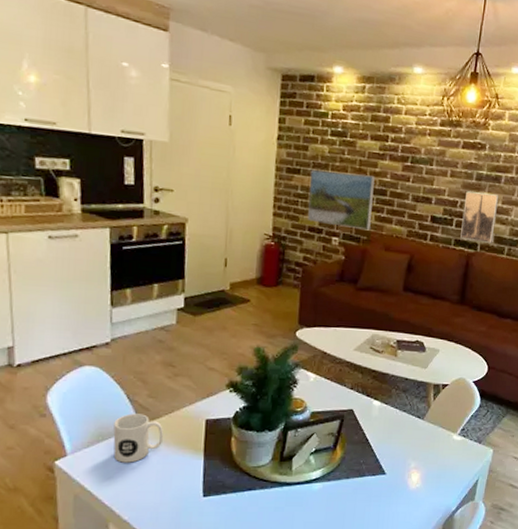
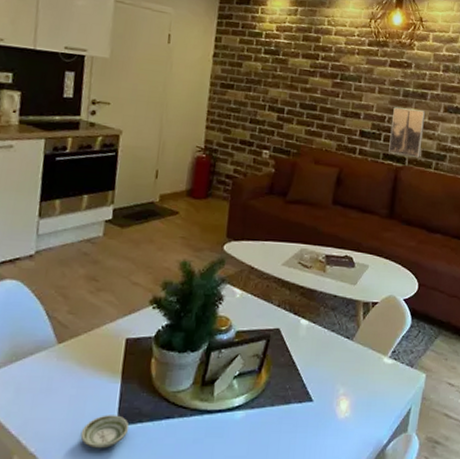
mug: present [113,413,163,463] -> none [26,331,81,386]
saucer: none [169,487,214,517] -> present [80,415,130,449]
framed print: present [308,170,375,231] -> none [239,85,306,144]

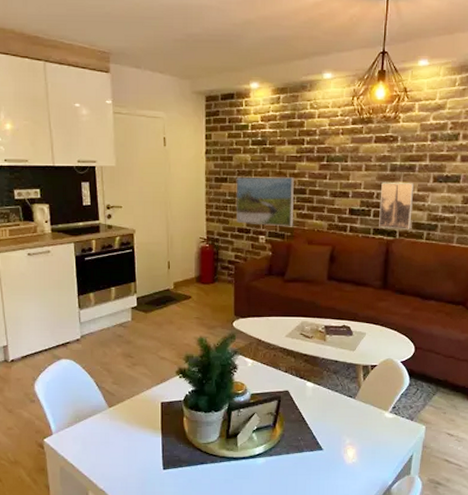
saucer: present [80,415,130,449] -> none [136,461,173,487]
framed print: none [239,85,306,144] -> present [236,176,294,227]

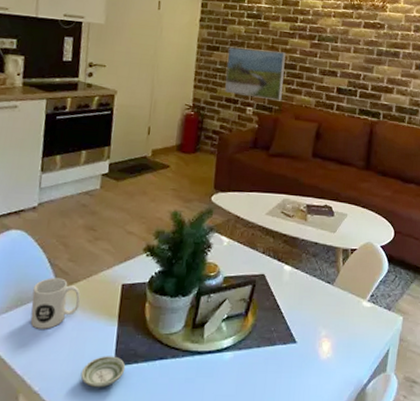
mug: none [87,398,127,440] -> present [30,278,81,329]
saucer: none [136,461,173,487] -> present [80,356,126,388]
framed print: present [379,183,415,229] -> none [364,65,399,112]

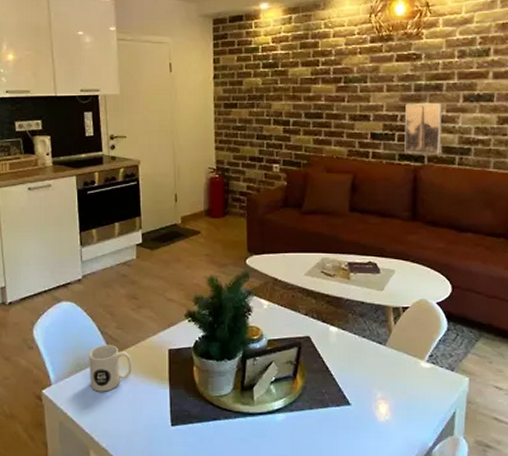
saucer: present [80,356,126,388] -> none [141,416,182,446]
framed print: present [225,47,286,101] -> none [246,101,309,154]
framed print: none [364,65,399,112] -> present [404,103,442,154]

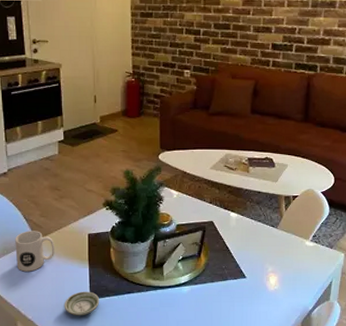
saucer: none [141,416,182,446] -> present [64,291,100,316]
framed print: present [404,103,442,154] -> none [300,18,335,64]

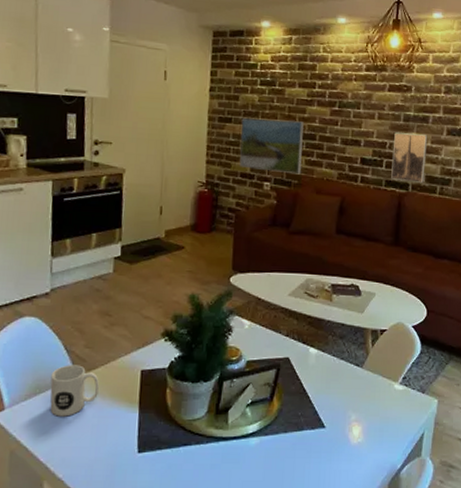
saucer: present [64,291,100,316] -> none [104,442,149,475]
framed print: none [161,12,218,62] -> present [239,118,304,175]
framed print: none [300,18,335,64] -> present [391,132,428,183]

